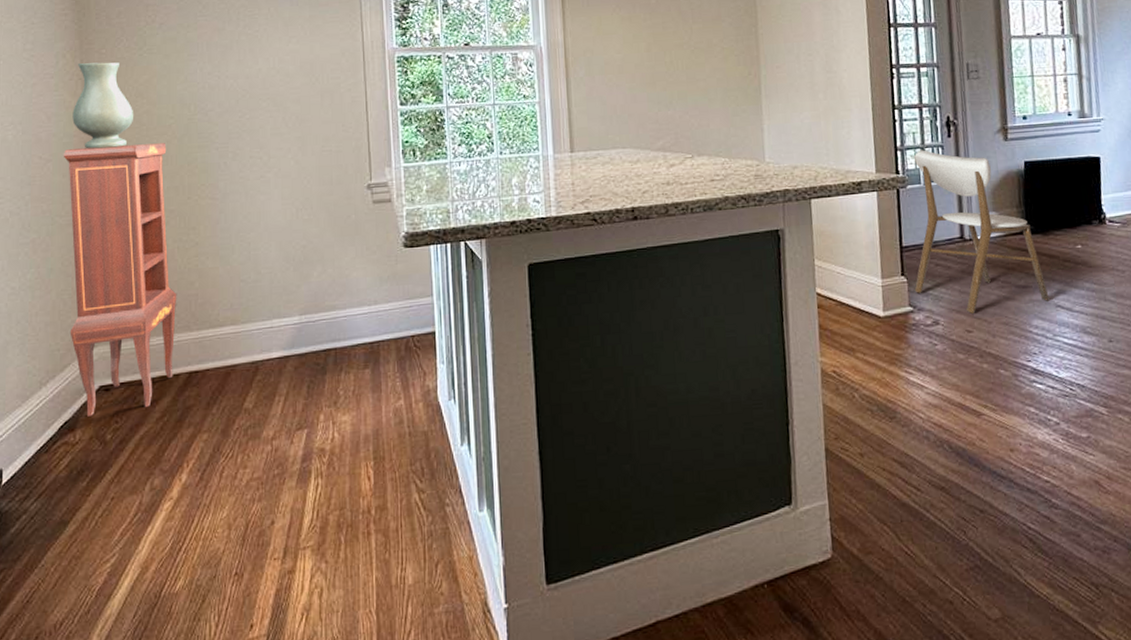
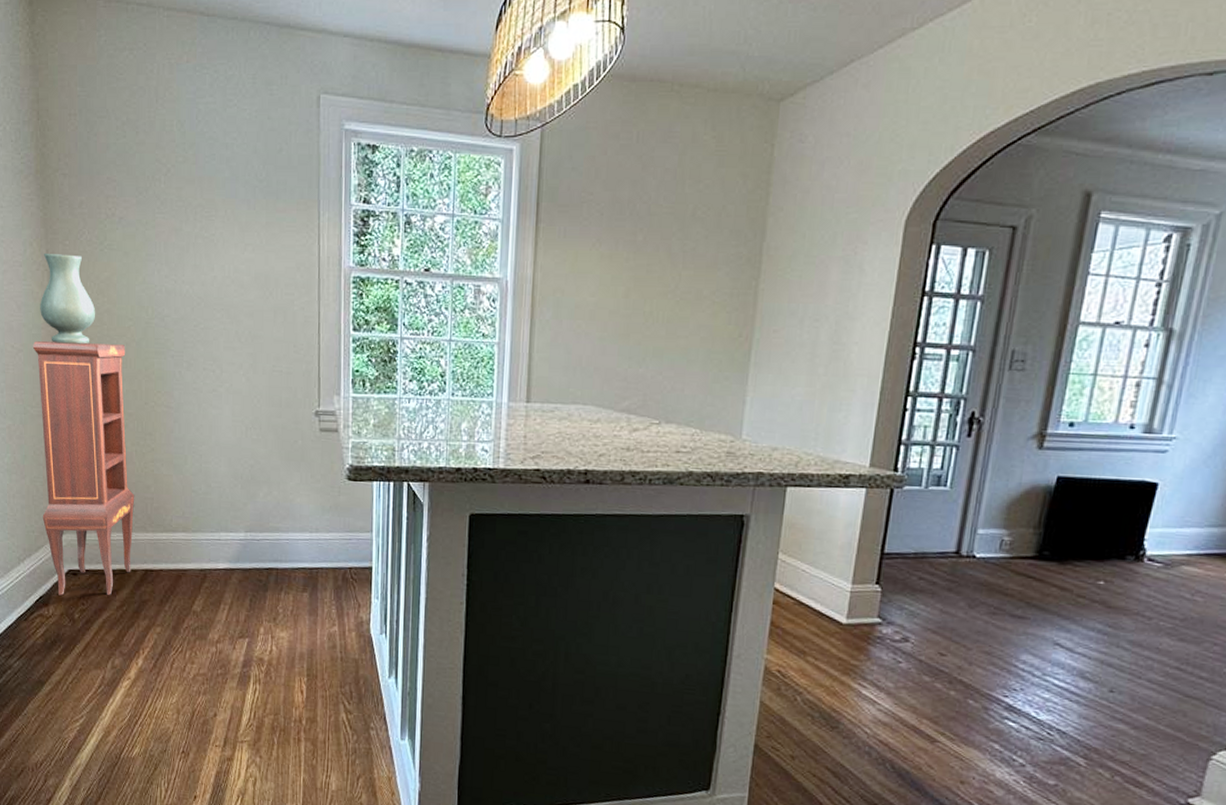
dining chair: present [914,150,1050,314] -> none [887,447,1049,637]

